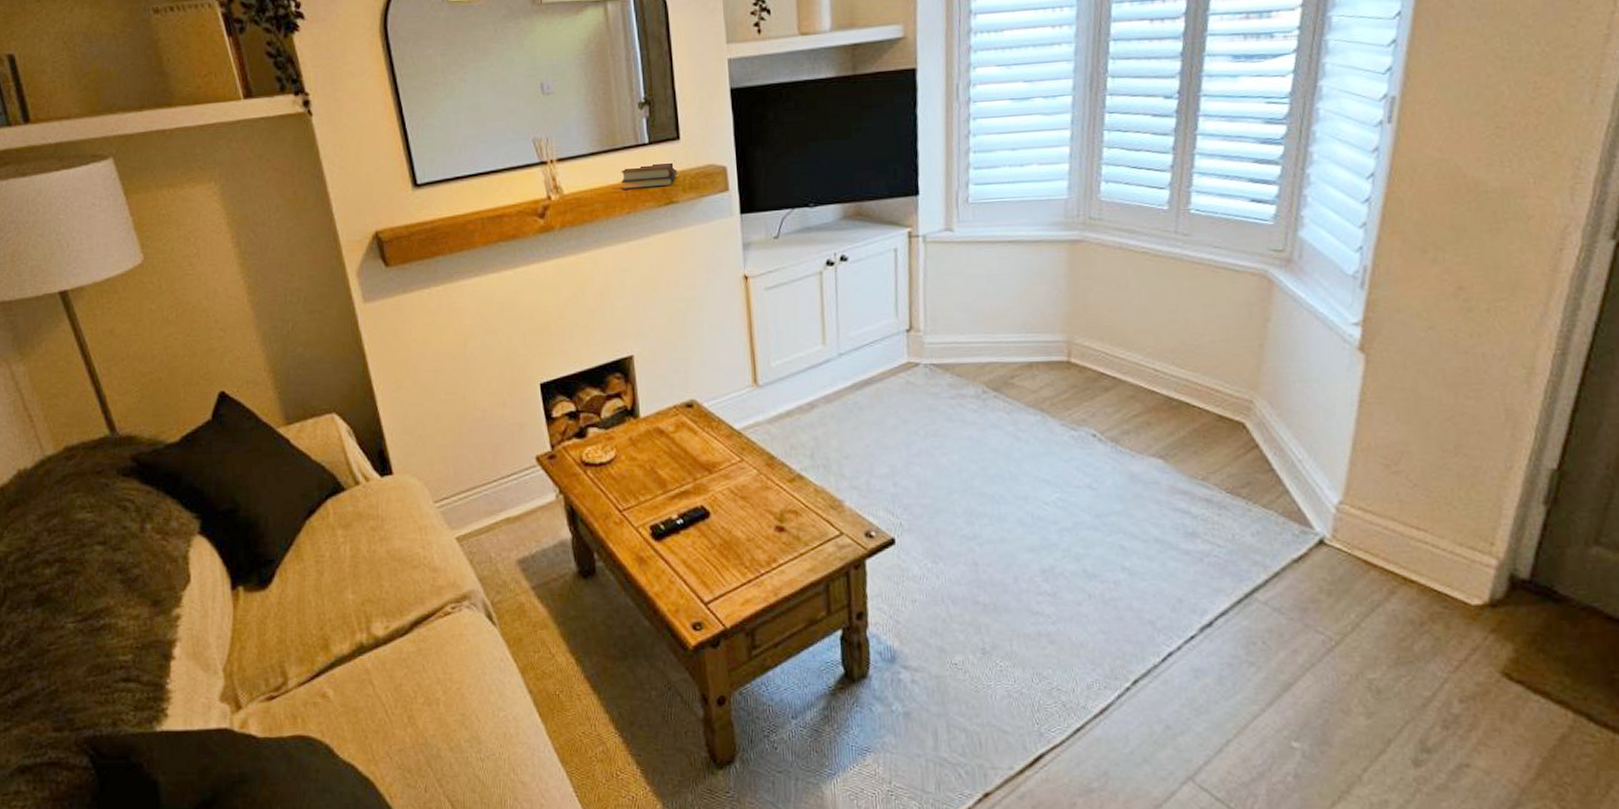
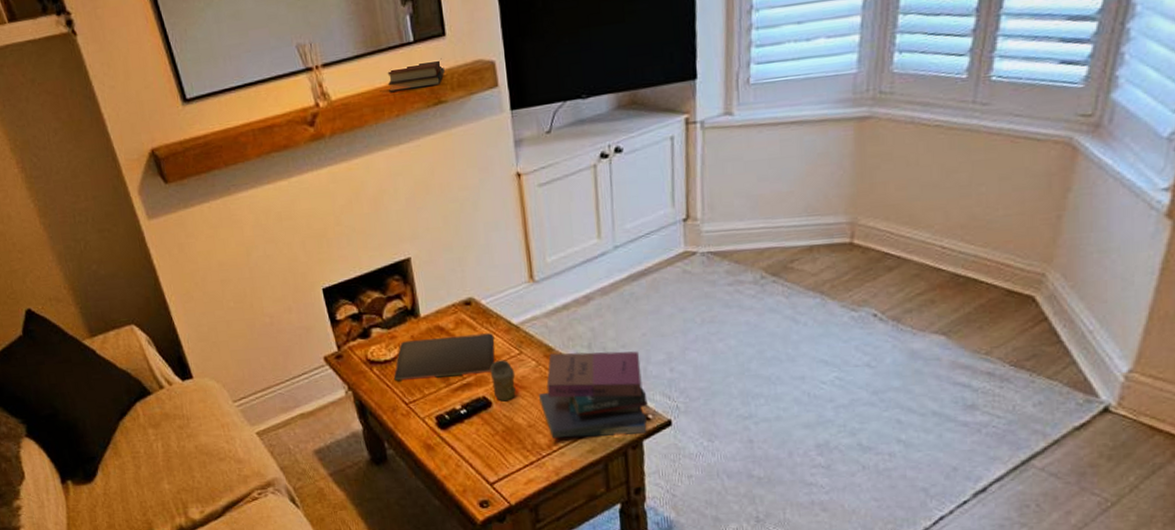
tablet: none [608,437,715,486] -> present [393,332,495,381]
candle: none [709,467,737,512] -> present [490,360,517,402]
books: none [759,462,871,555] -> present [539,351,648,439]

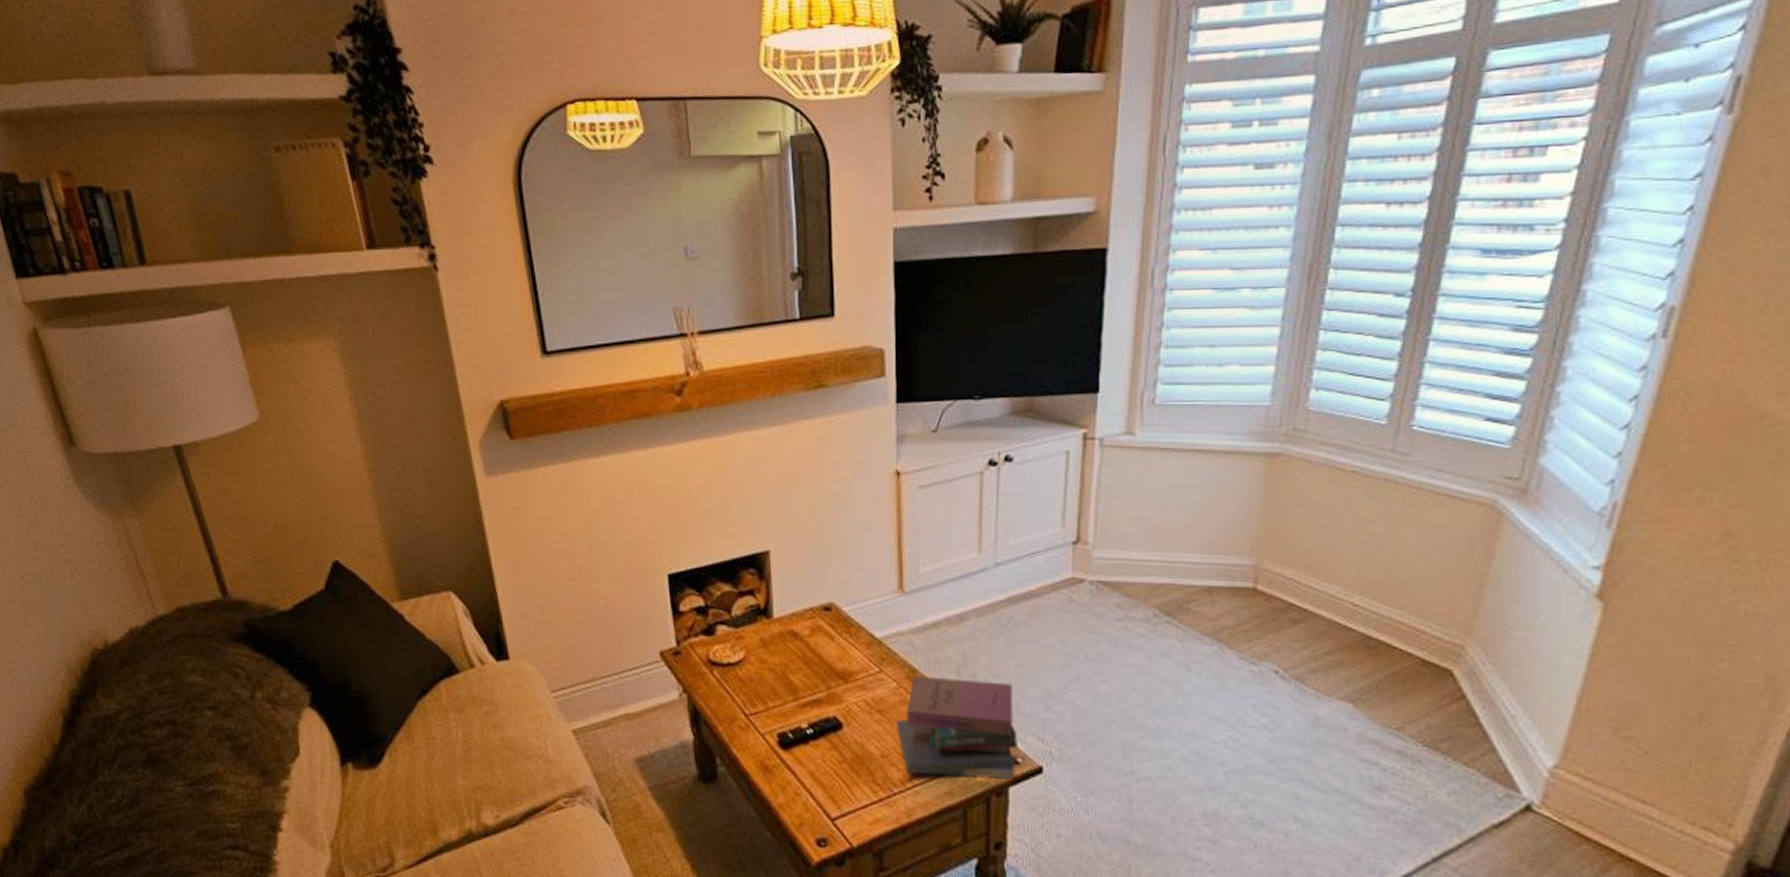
books: present [387,58,445,92] -> none [766,340,829,369]
tablet: present [393,332,495,381] -> none [735,643,853,690]
candle: present [490,360,517,402] -> none [844,677,873,725]

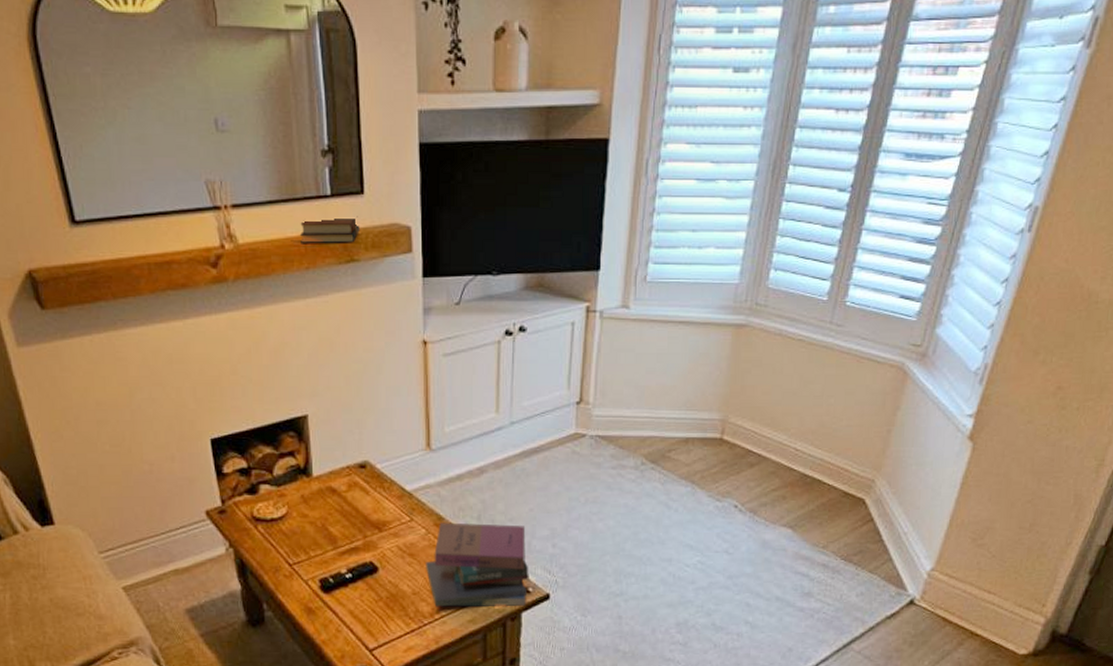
books: none [766,340,829,369] -> present [299,216,360,243]

